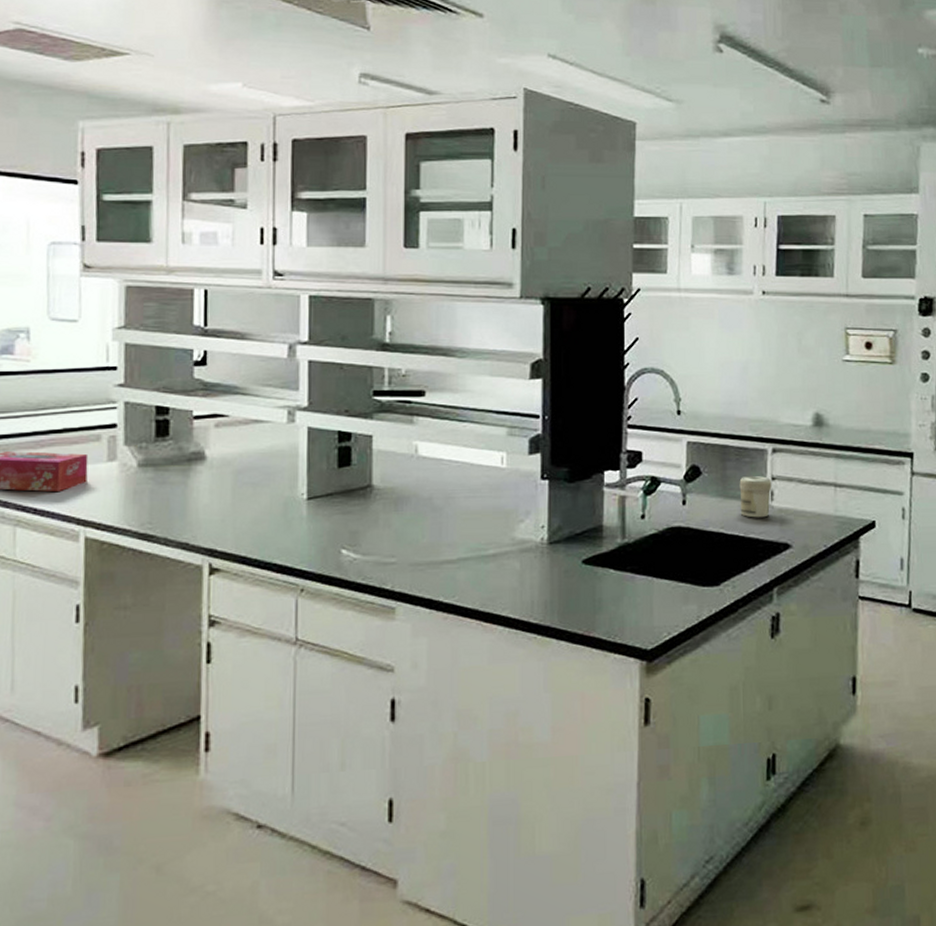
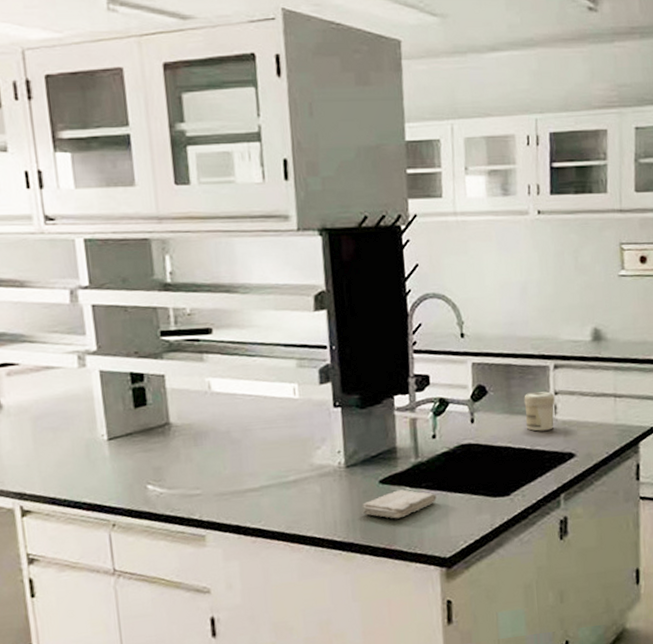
washcloth: none [562,571,641,603] -> present [361,489,437,519]

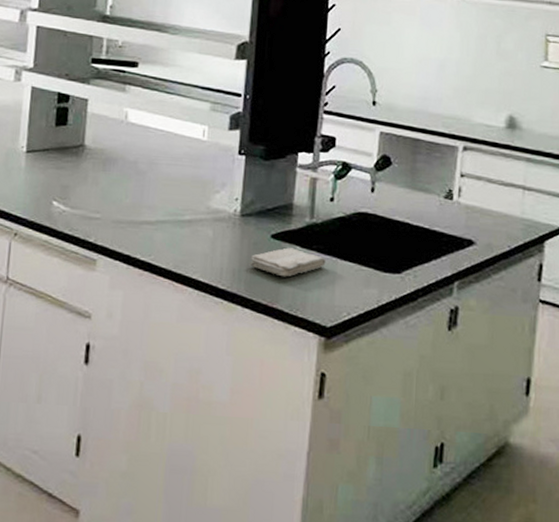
jar: present [524,391,555,432] -> none [427,170,460,213]

